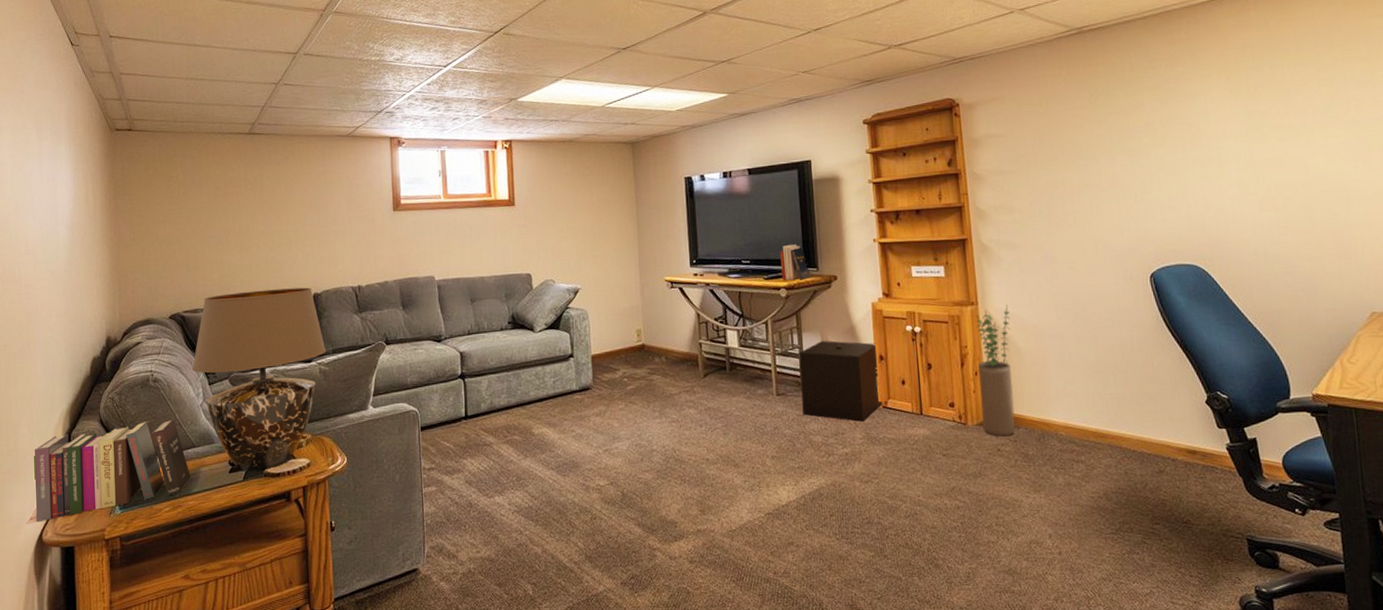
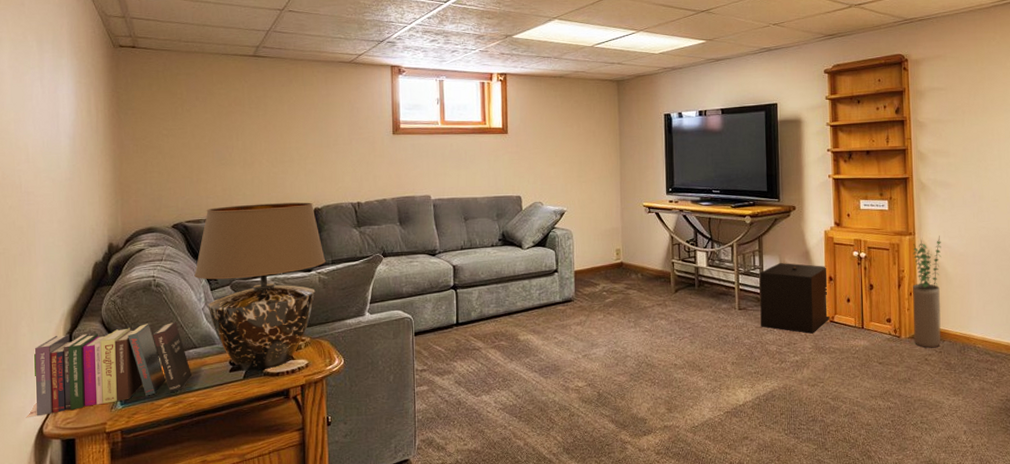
books: present [780,243,811,280] -> none [746,177,773,209]

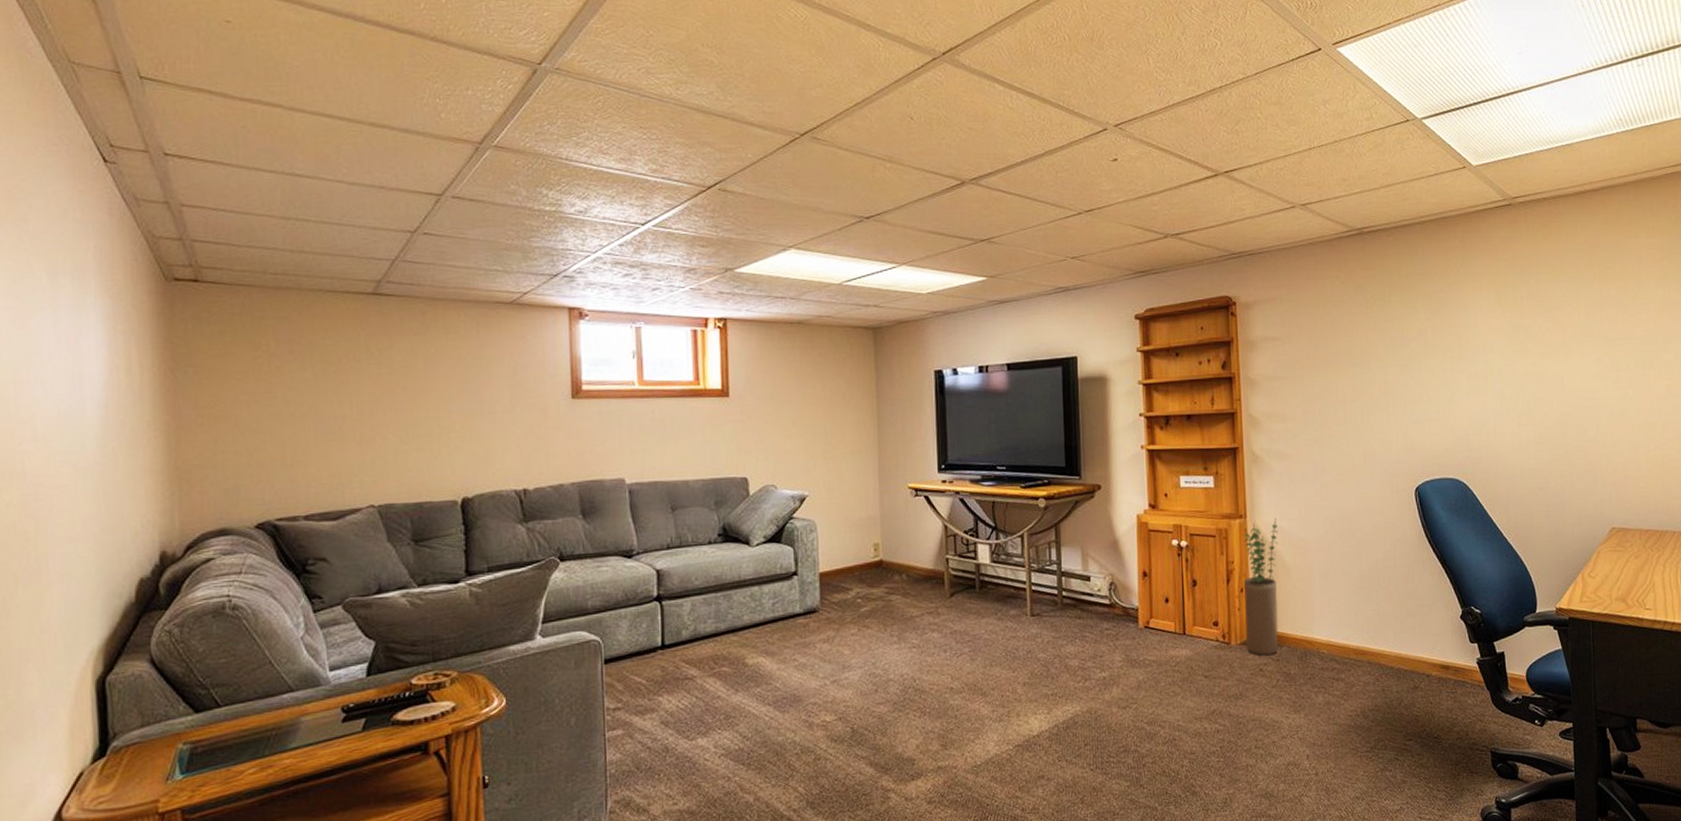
books: present [26,321,192,418] -> none [35,656,286,799]
table lamp: present [194,202,326,371] -> none [289,490,479,720]
subwoofer: present [759,263,830,334] -> none [1056,556,1144,643]

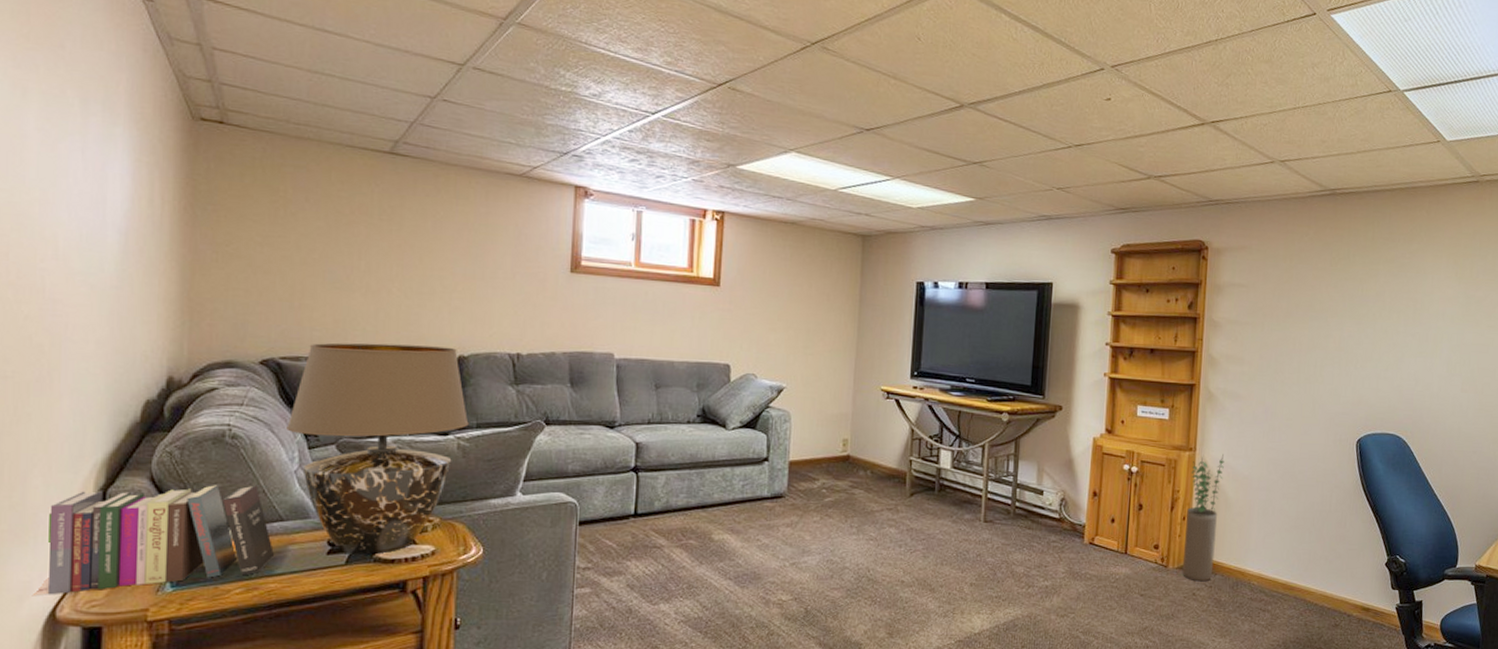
books: none [35,656,286,799] -> present [31,485,274,597]
table lamp: none [289,490,479,720] -> present [286,342,469,555]

